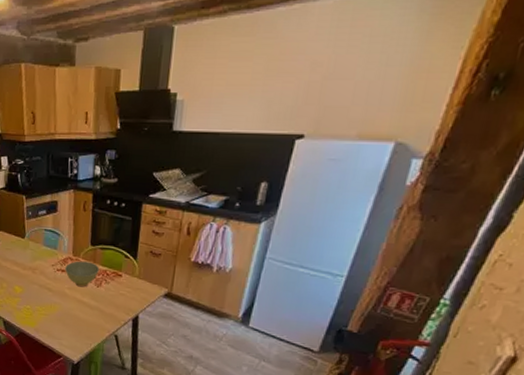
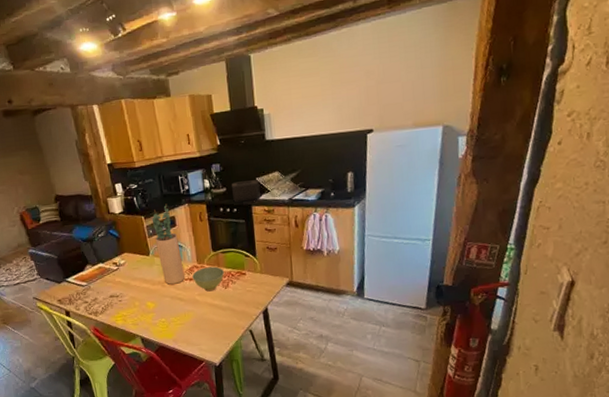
vase: none [33,186,58,274] -> present [152,203,185,285]
toaster: none [123,174,157,198] -> present [231,180,262,203]

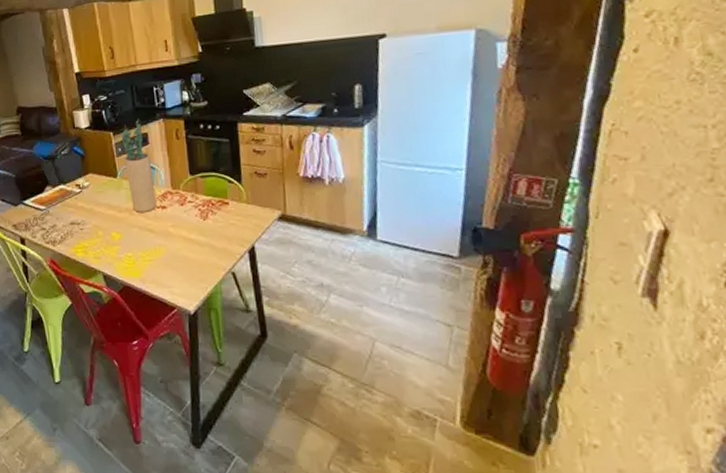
bowl: present [192,266,225,292] -> none [165,193,204,223]
toaster: present [231,180,262,203] -> none [213,92,250,118]

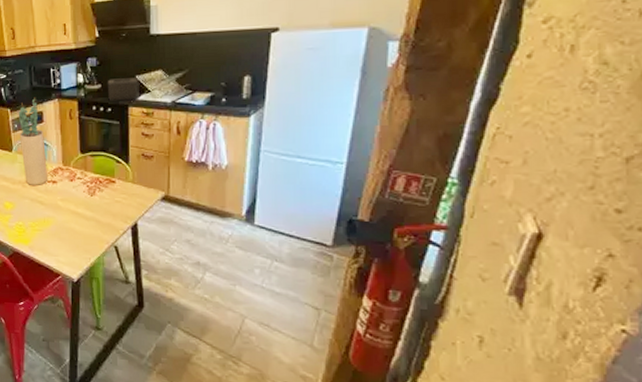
toaster: none [213,92,250,118] -> present [107,78,141,101]

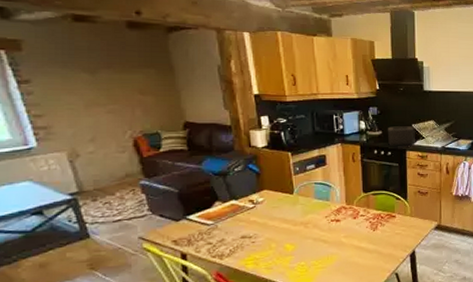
vase: present [18,97,48,187] -> none [300,141,332,226]

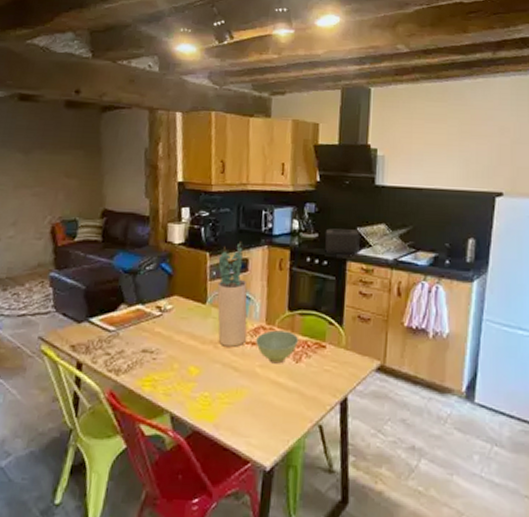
vase: none [300,141,332,226] -> present [217,241,248,348]
bowl: none [339,208,374,234] -> present [256,330,299,364]

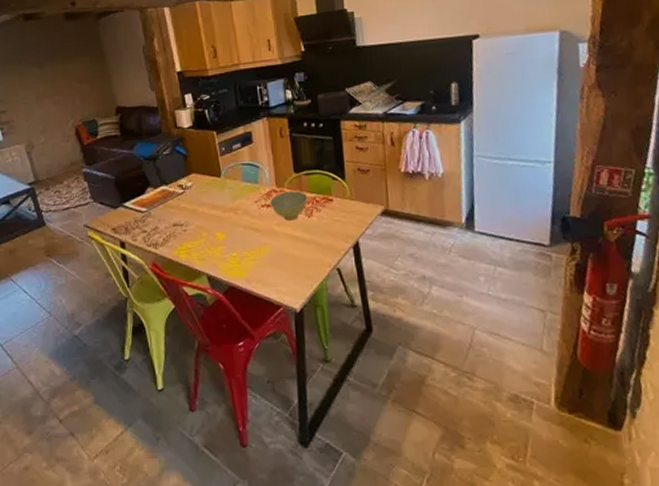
vase: present [217,241,248,348] -> none [225,117,262,213]

